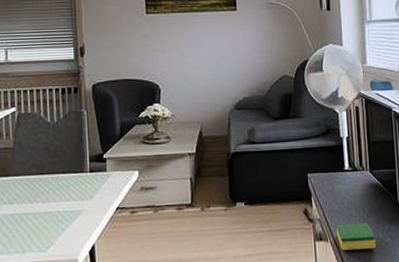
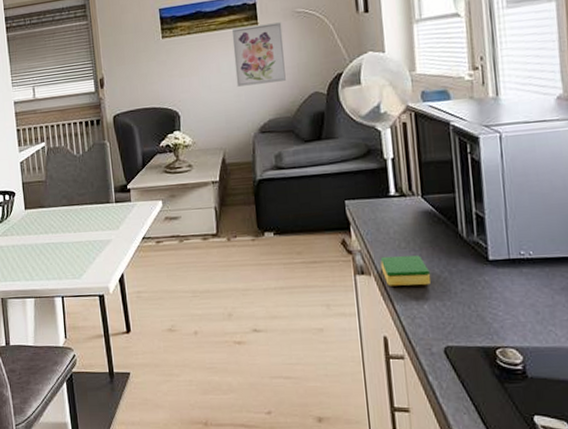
wall art: none [212,11,260,65] -> present [231,22,286,87]

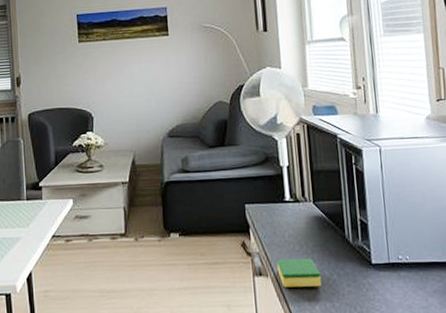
wall art: present [231,22,286,87] -> none [144,35,193,92]

